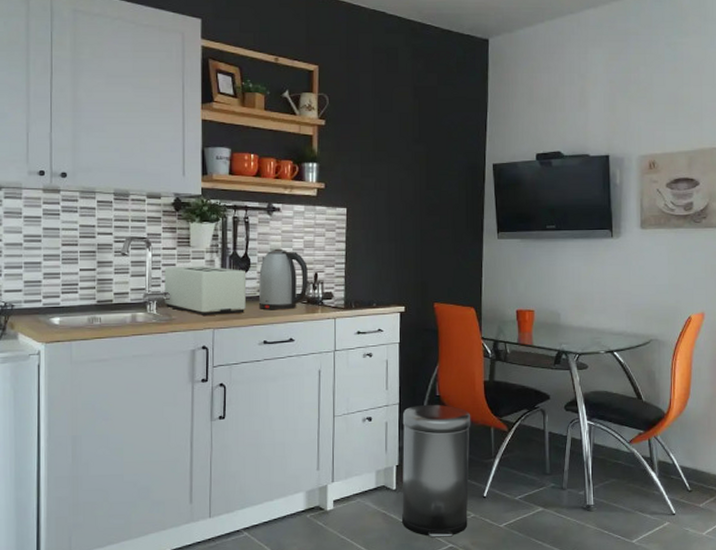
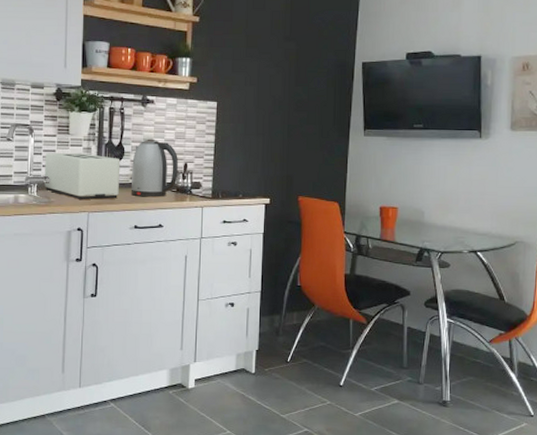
pedal bin: present [402,404,471,538] -> none [260,293,331,423]

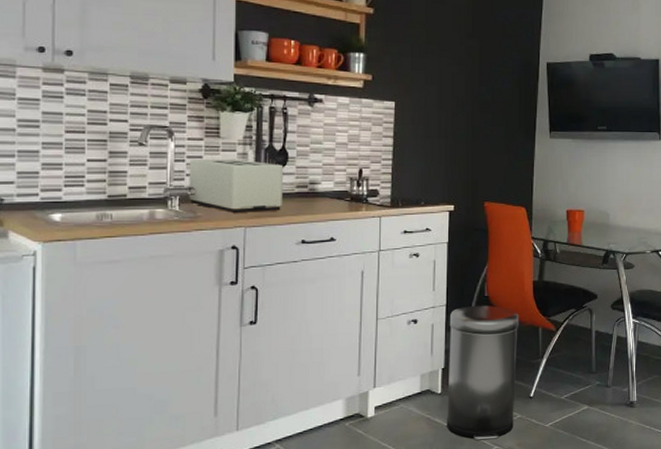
kettle: present [130,139,178,198] -> none [296,142,352,208]
pedal bin: none [260,293,331,423] -> present [447,305,520,441]

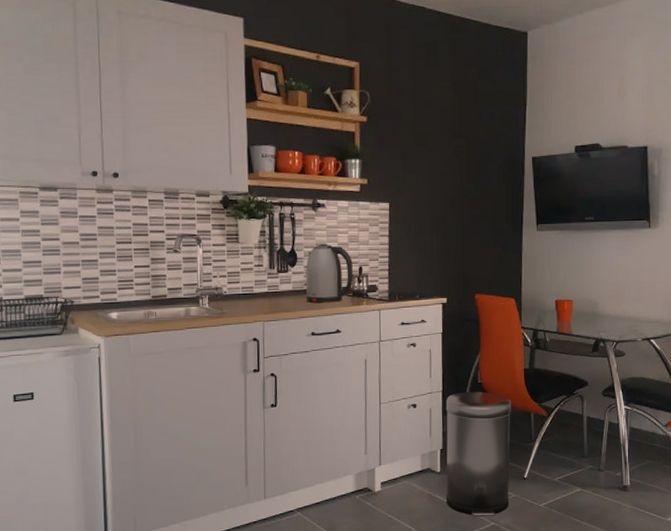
toaster: present [189,158,284,214] -> none [215,261,294,310]
kettle: none [296,142,352,208] -> present [305,243,353,303]

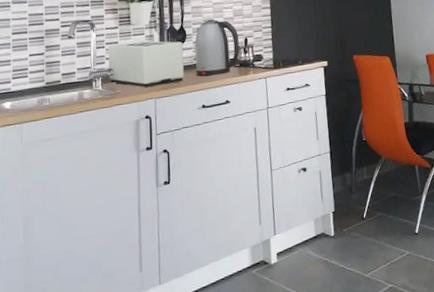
toaster: none [215,261,294,310] -> present [108,41,184,88]
pedal bin: present [445,391,512,517] -> none [334,148,404,280]

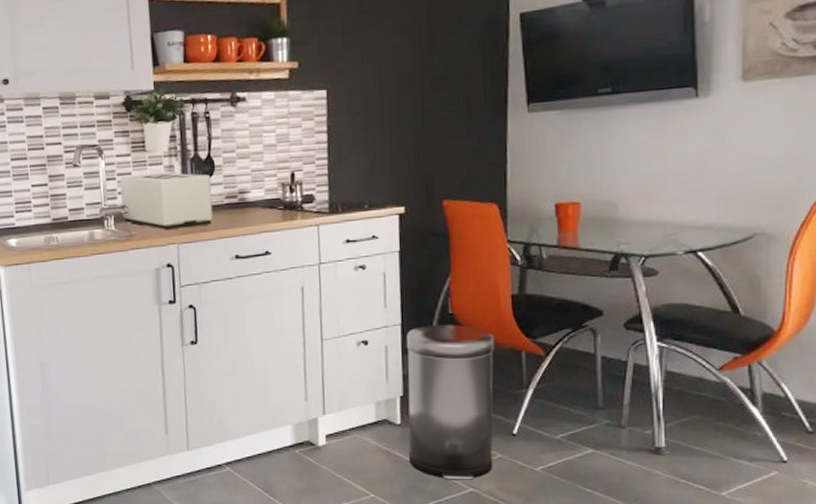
kettle: present [194,19,240,77] -> none [225,146,284,220]
pedal bin: none [334,148,404,280] -> present [406,324,495,481]

